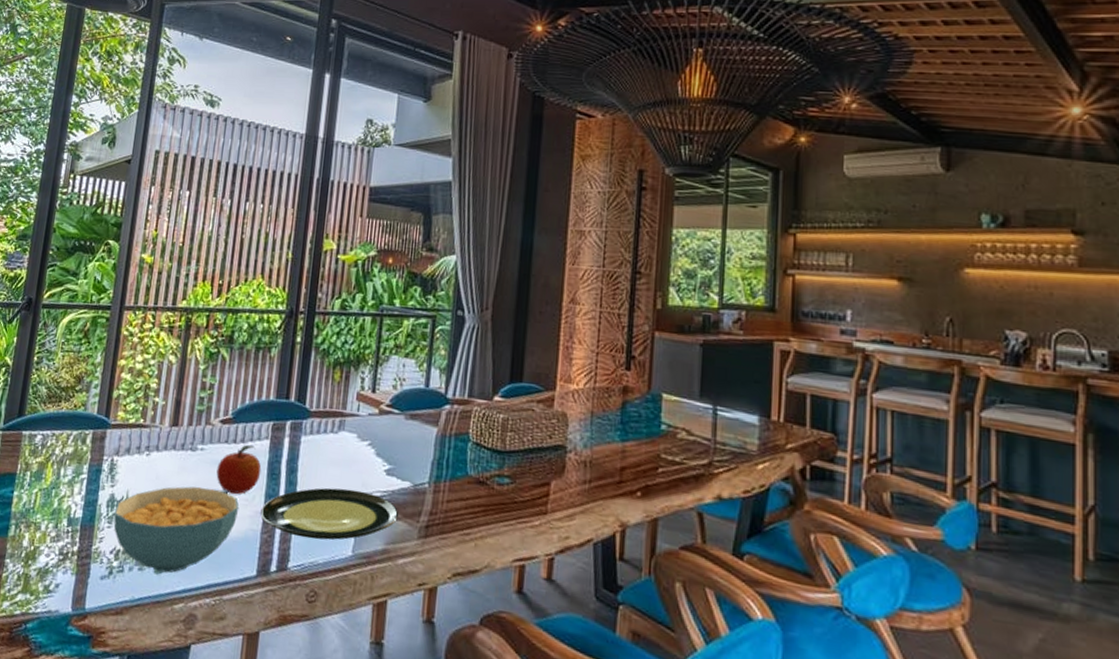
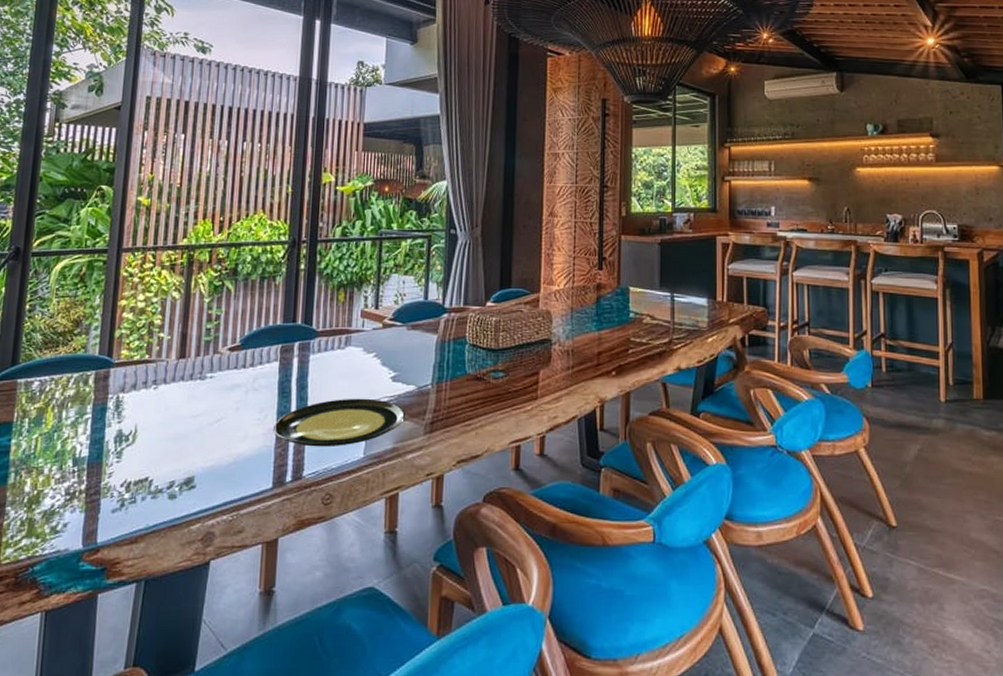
cereal bowl: present [113,486,239,573] -> none [122,412,252,498]
fruit: present [216,444,262,495] -> none [227,368,272,416]

